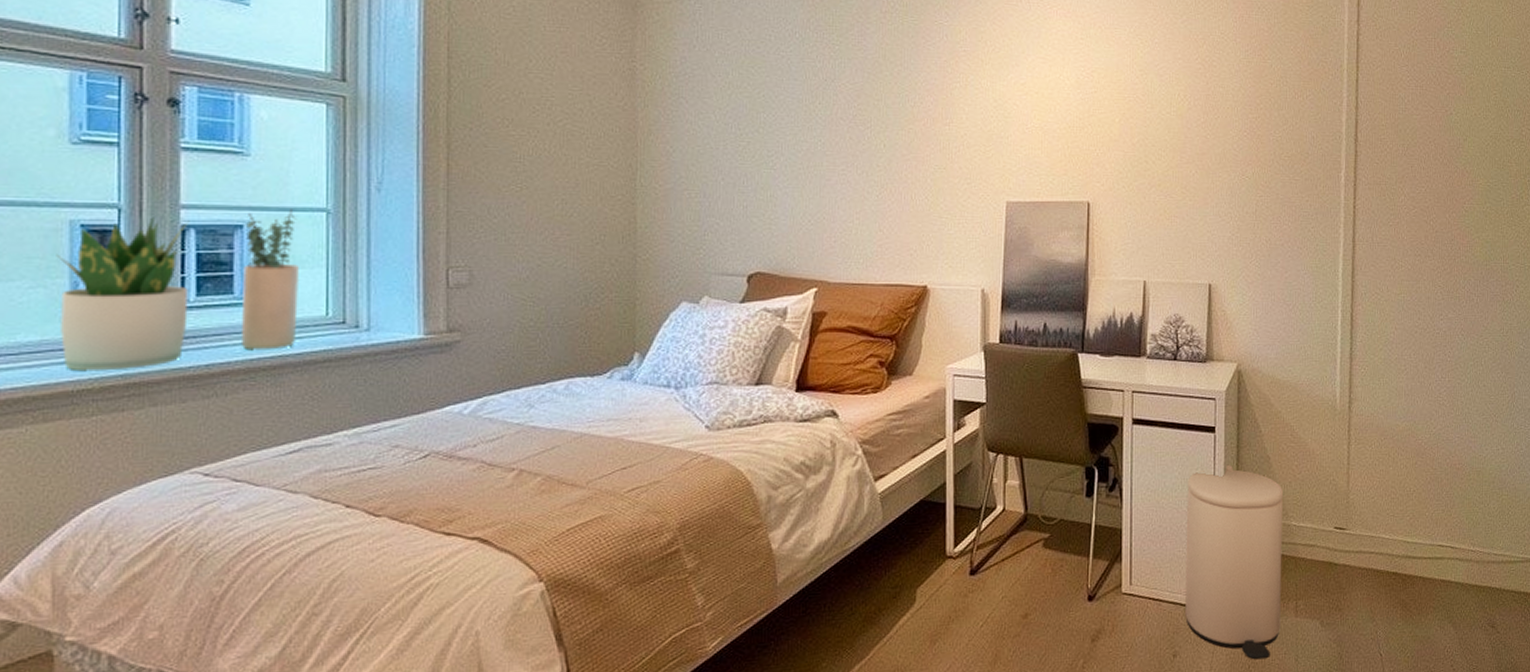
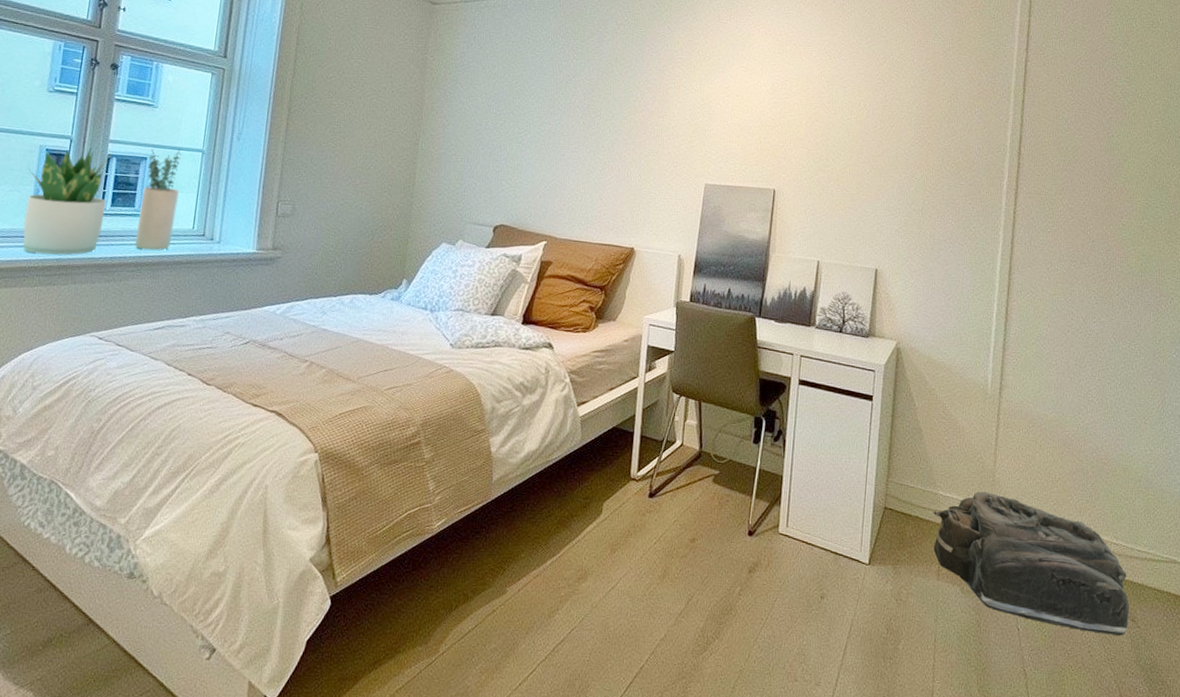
pedal bin: present [1185,464,1284,660] -> none [834,430,933,615]
duffel bag: none [1287,515,1488,646] -> present [933,491,1129,636]

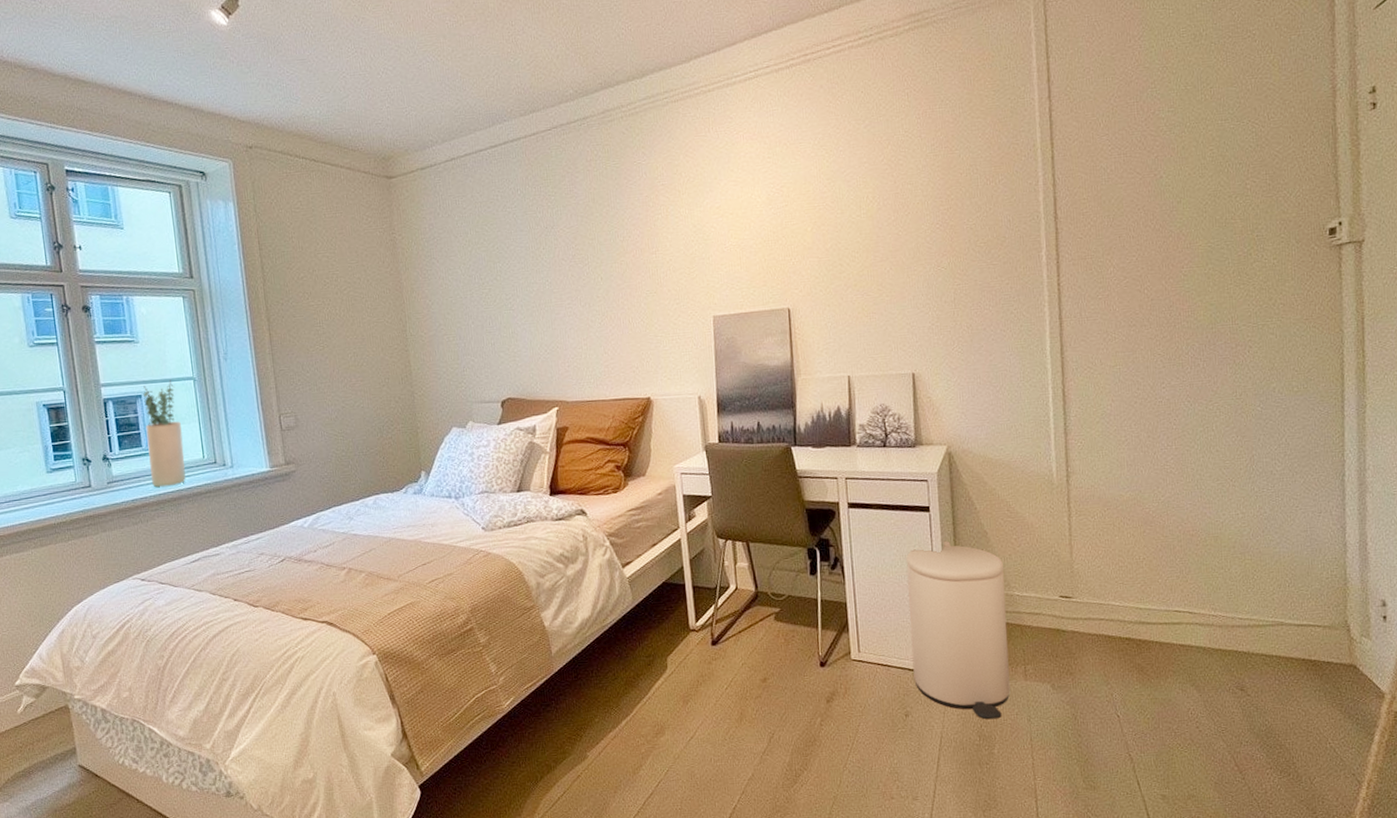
planter: present [22,147,114,256] -> none [32,395,117,510]
pedal bin: none [834,430,933,615] -> present [906,540,1010,720]
duffel bag: present [933,491,1129,636] -> none [1011,584,1237,708]

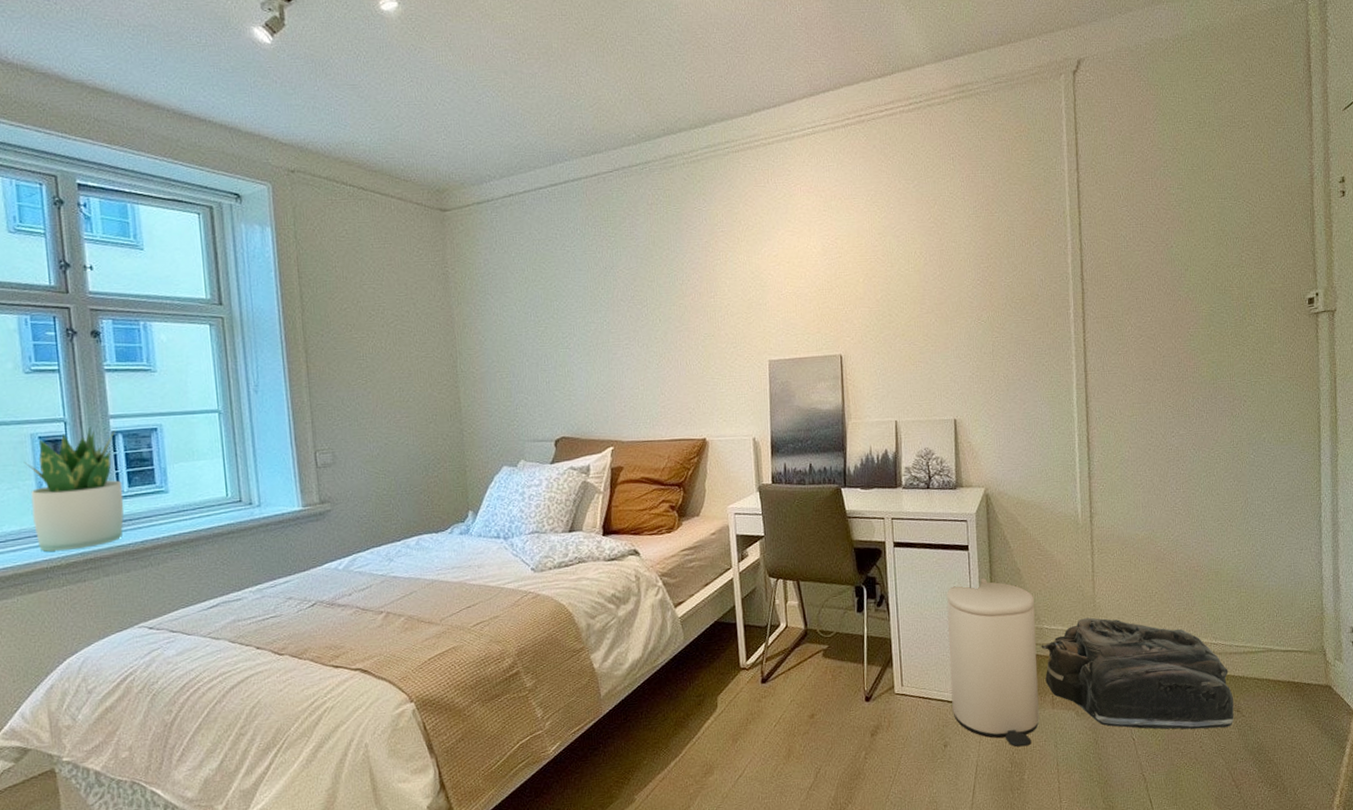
planter: none [32,395,117,510] -> present [24,427,125,552]
vase: present [143,379,186,488] -> none [159,412,206,528]
duffel bag: none [1011,584,1237,708] -> present [1041,617,1234,730]

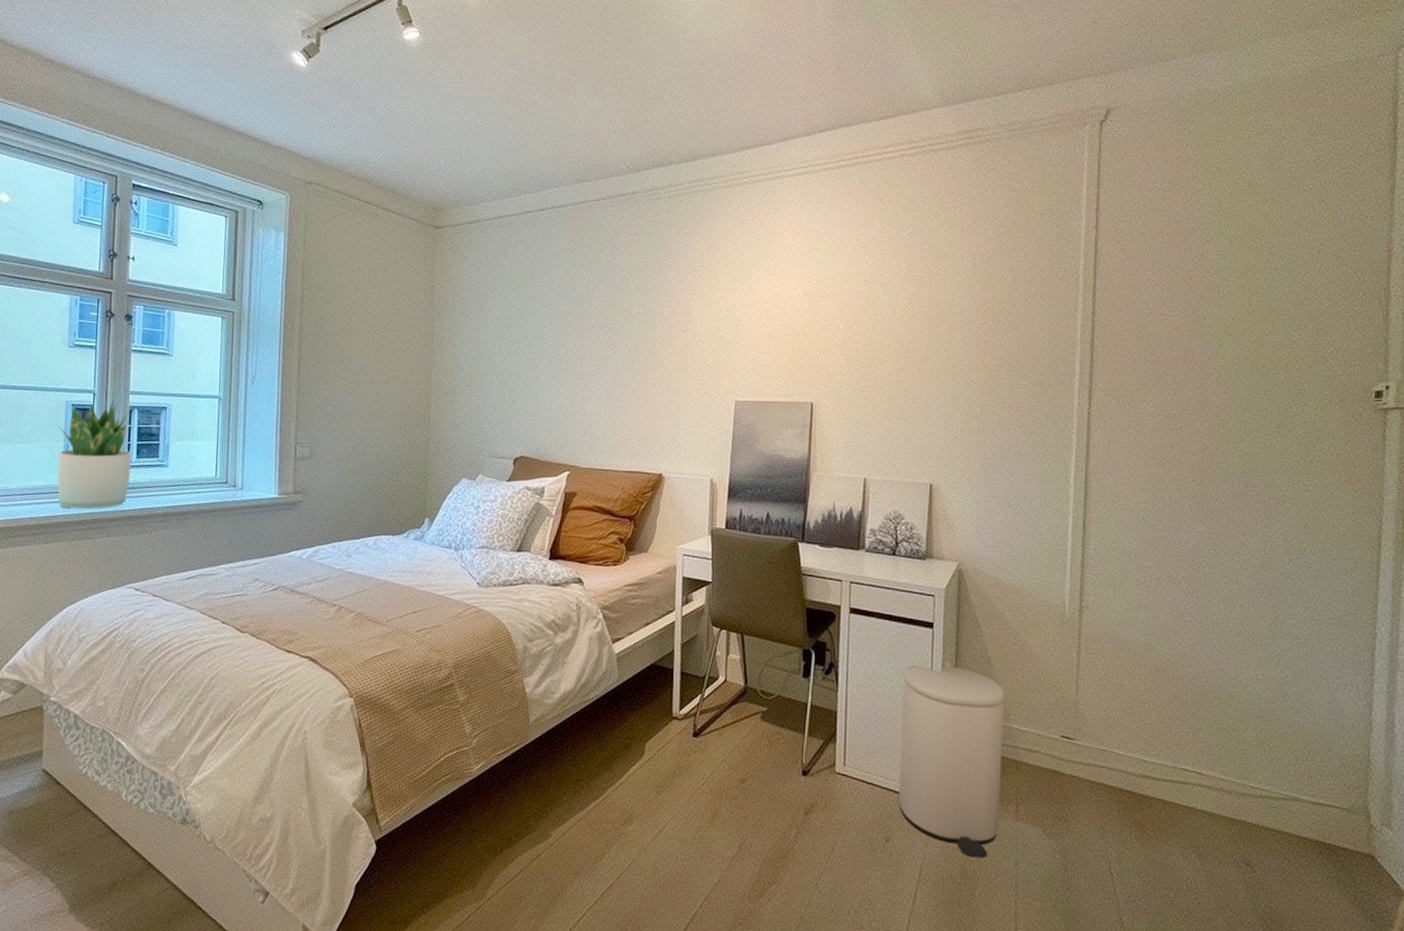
duffel bag: present [1041,617,1234,730] -> none [1008,724,1243,882]

